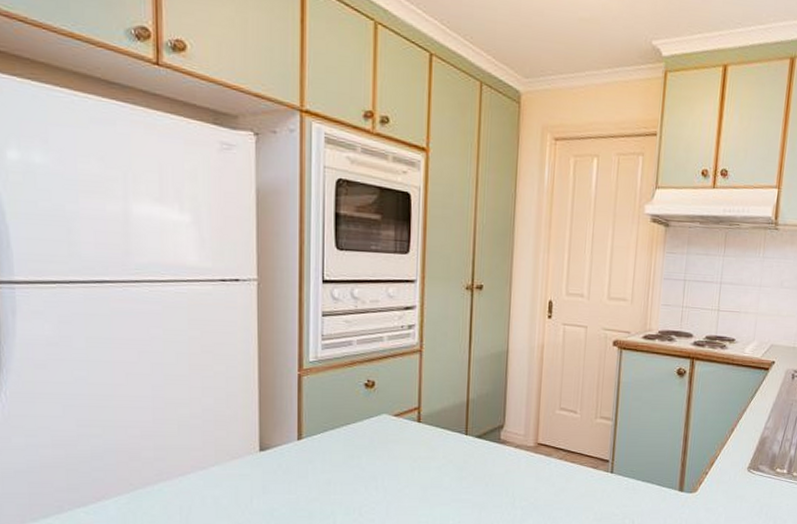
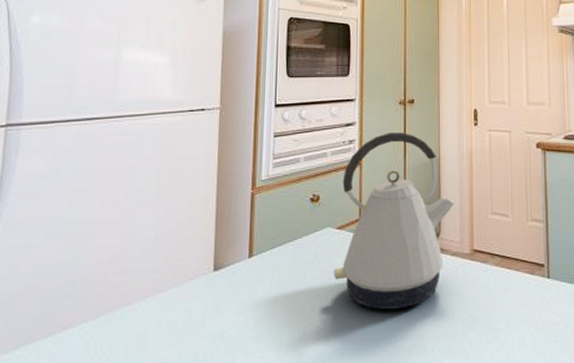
kettle: none [390,320,521,495] -> present [334,133,455,310]

